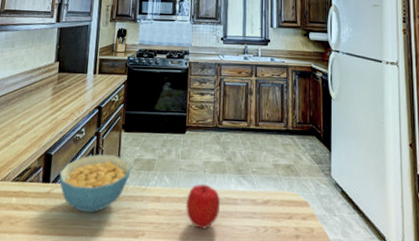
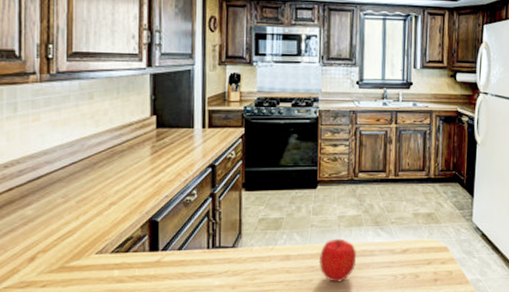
cereal bowl: present [59,154,131,213] -> none [170,216,255,277]

